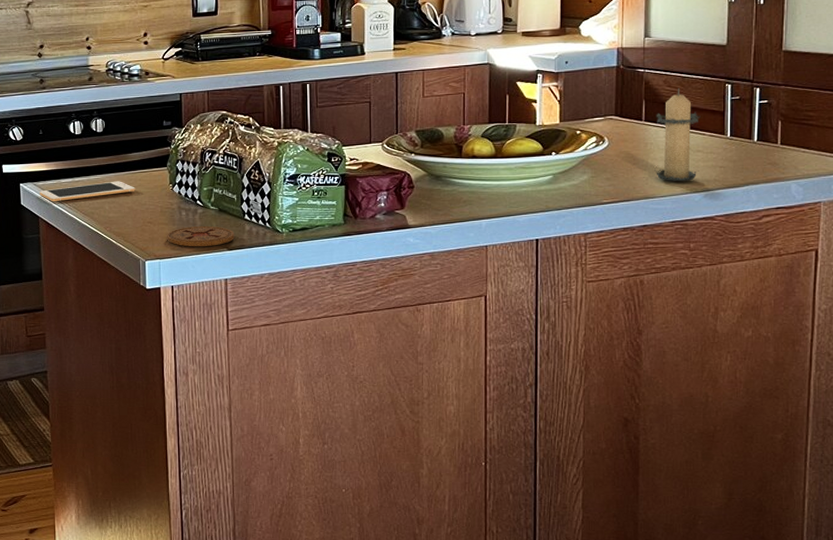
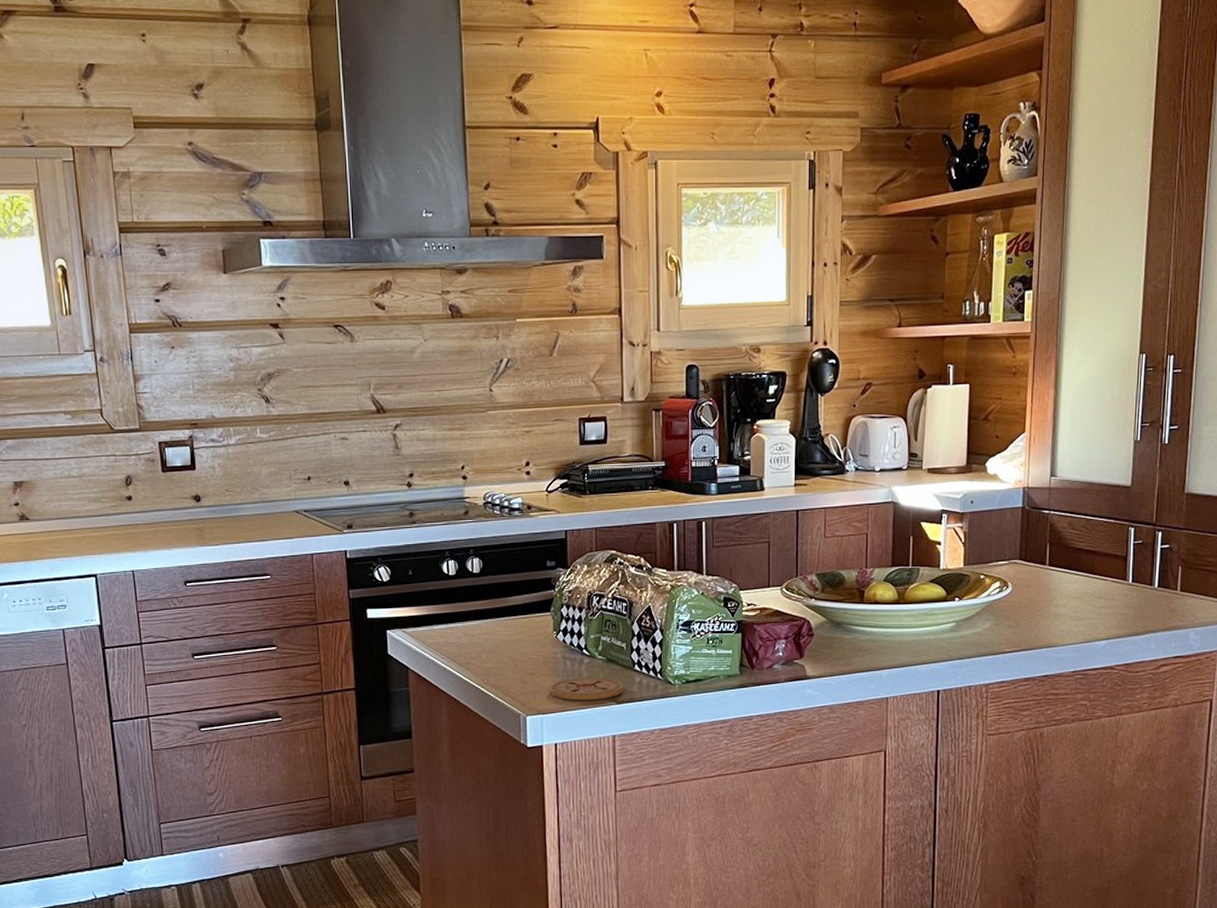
cell phone: present [39,181,135,202] -> none [409,628,516,651]
candle: present [654,87,701,181] -> none [1057,530,1104,629]

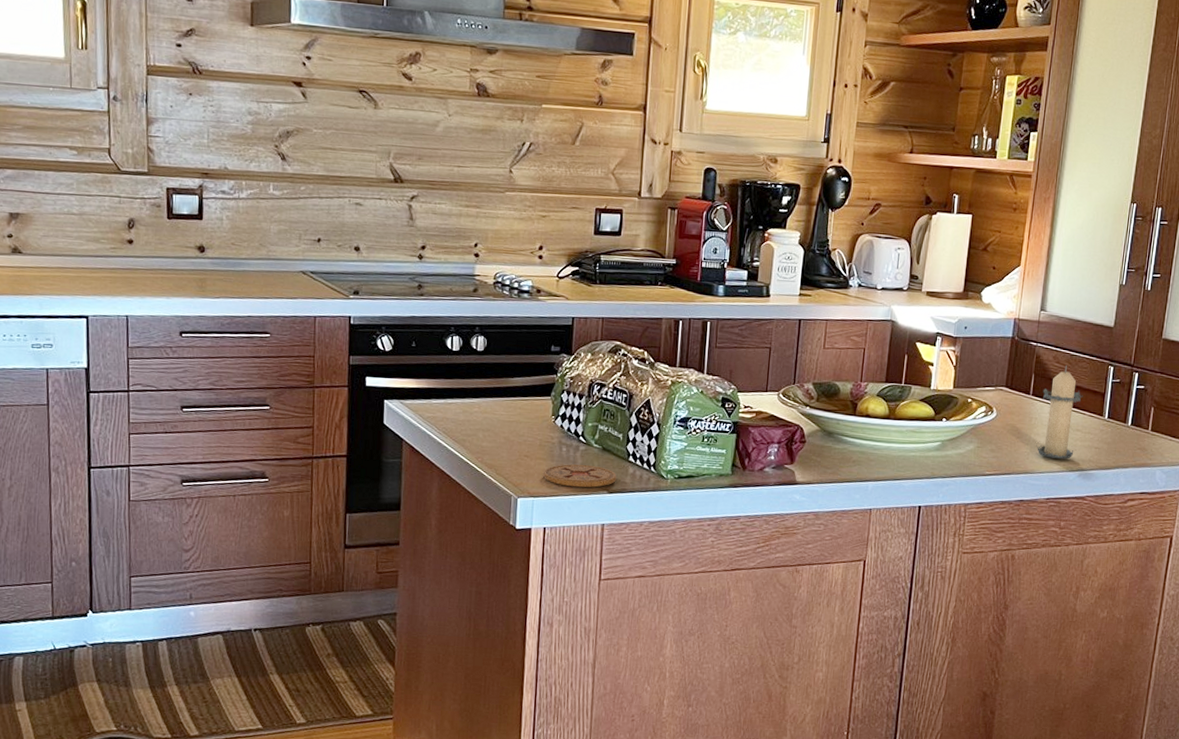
candle: none [1057,530,1104,629] -> present [1036,364,1083,459]

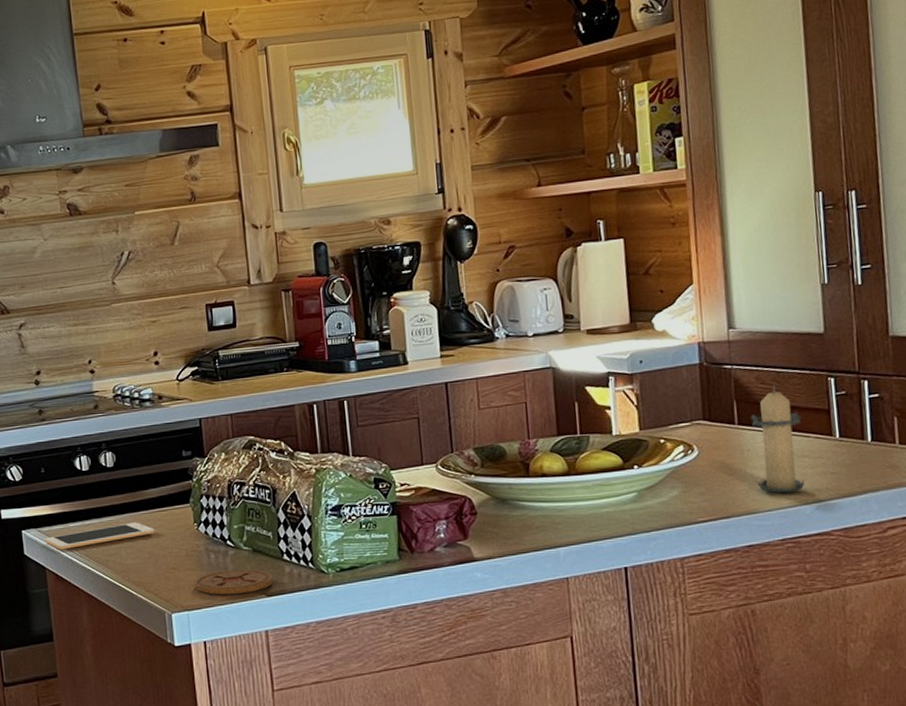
cell phone: none [406,407,514,425] -> present [45,522,155,550]

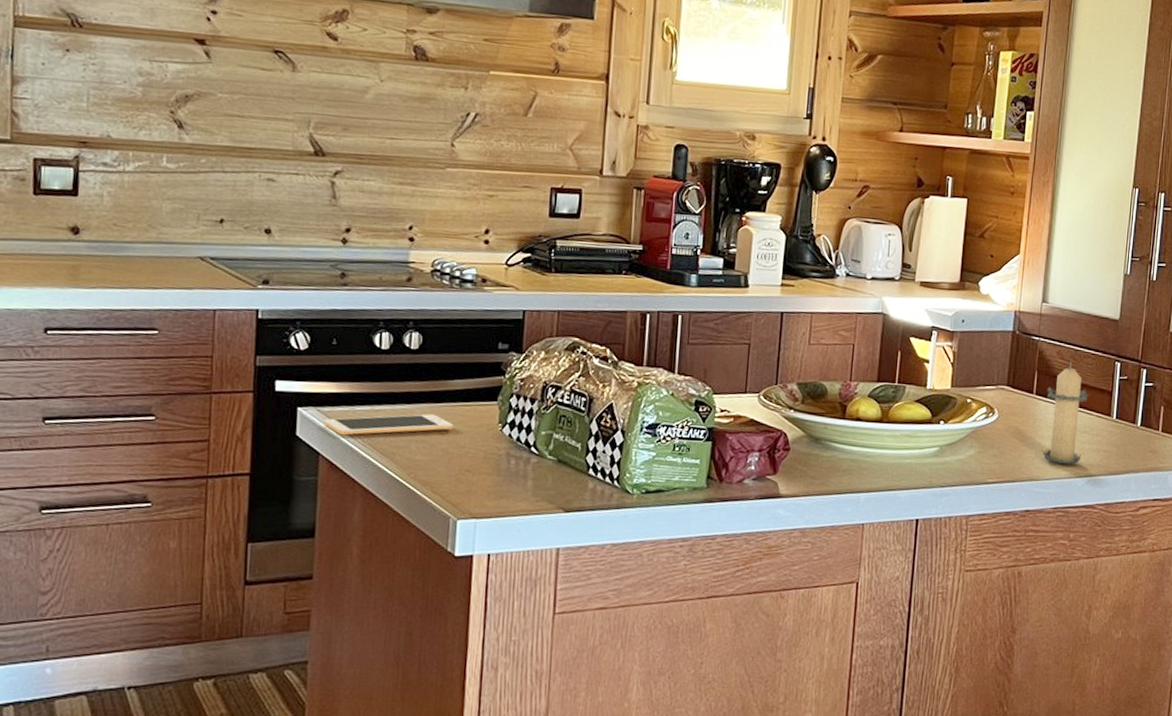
coaster: present [194,569,273,595] -> none [488,479,574,507]

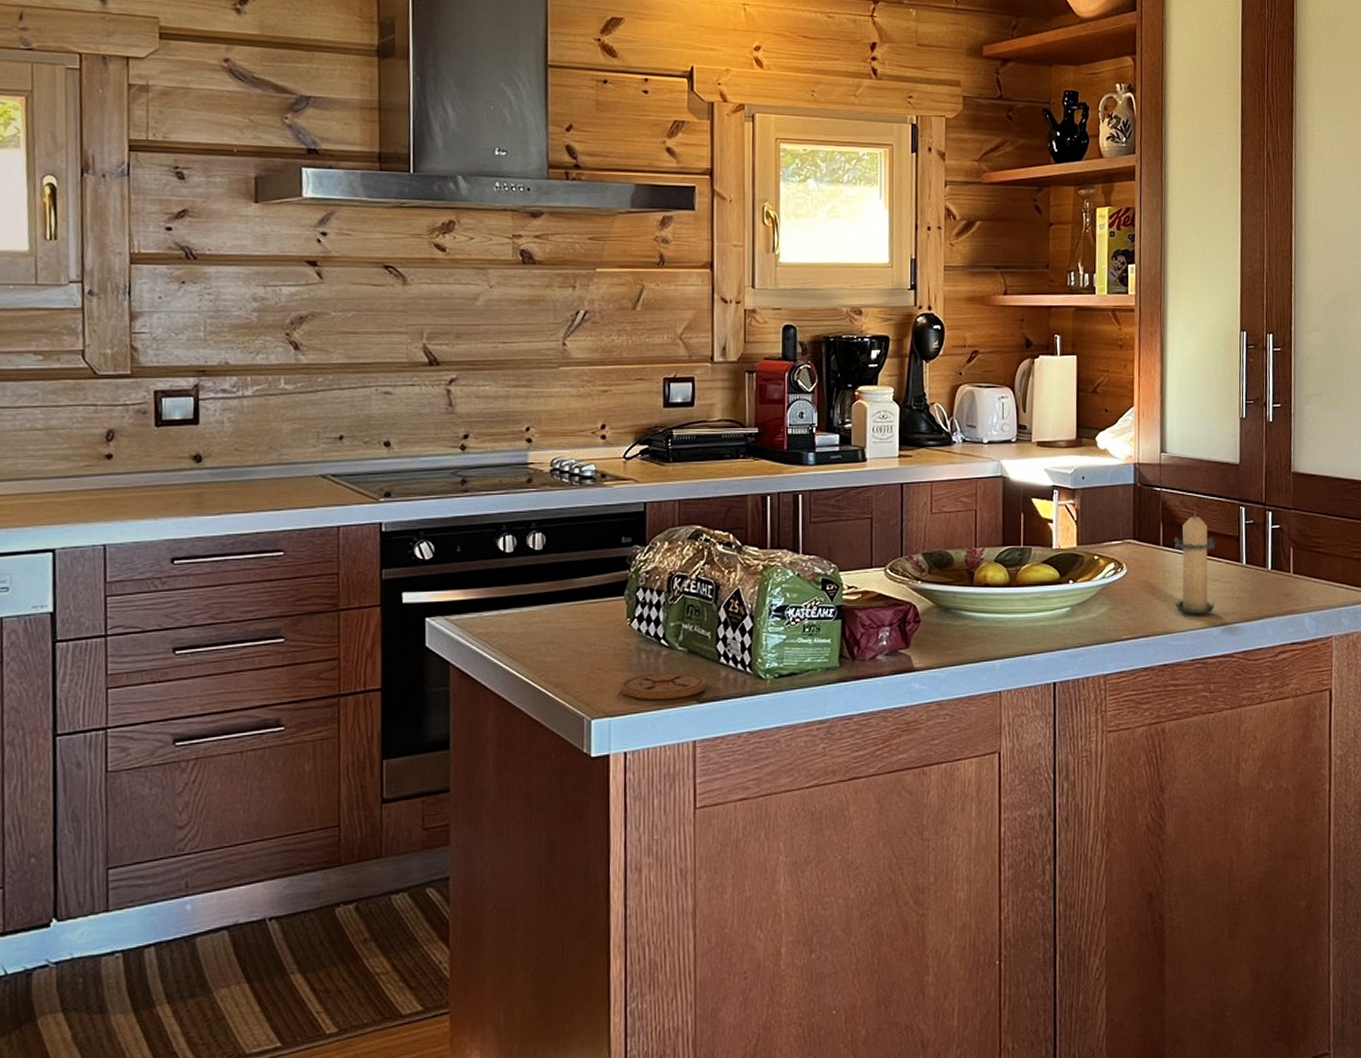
cell phone: present [324,414,454,436] -> none [452,614,582,643]
coaster: none [488,479,574,507] -> present [621,672,707,700]

